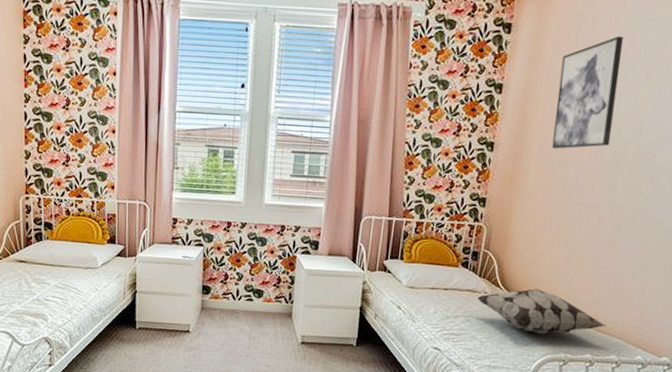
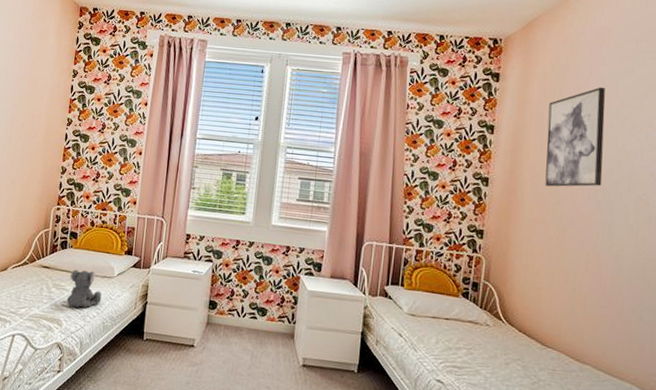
koala plush: none [49,262,87,302] -> present [66,269,102,308]
decorative pillow: present [476,289,607,335] -> none [478,324,617,374]

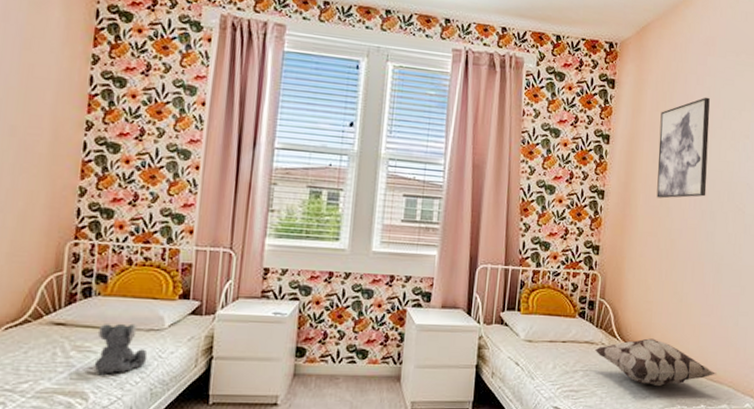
decorative pillow: none [478,324,617,374] -> present [594,338,717,387]

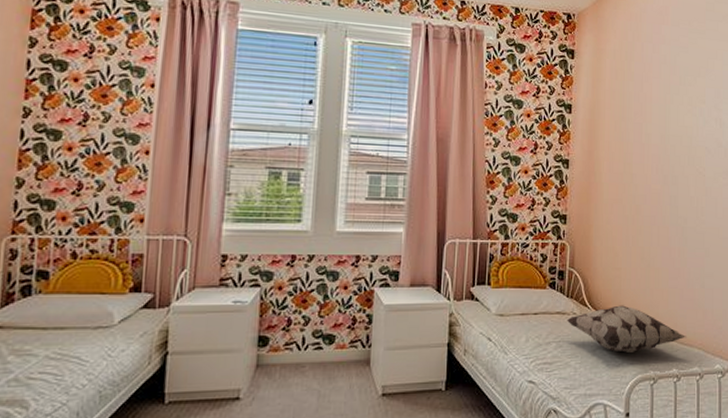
koala plush: present [94,323,148,375] -> none [35,322,96,379]
wall art: present [656,97,710,199] -> none [619,64,668,165]

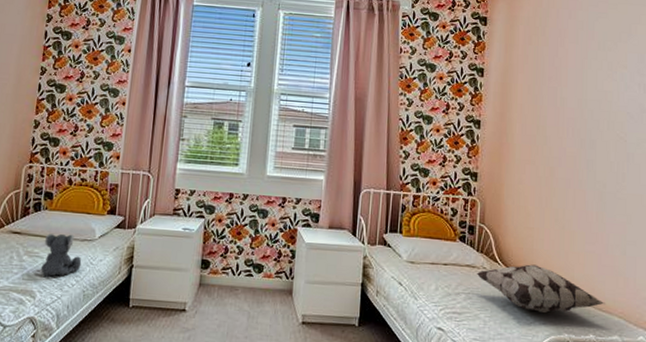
koala plush: none [35,322,96,379] -> present [40,234,82,277]

